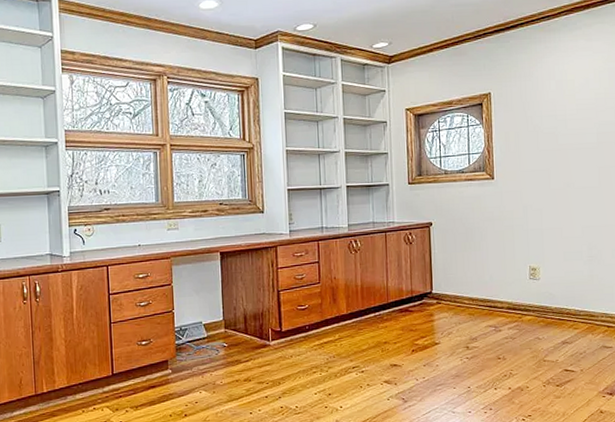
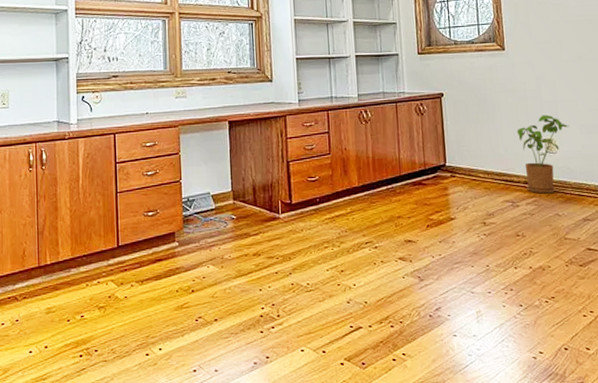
house plant: none [502,242,554,319] -> present [516,115,570,194]

